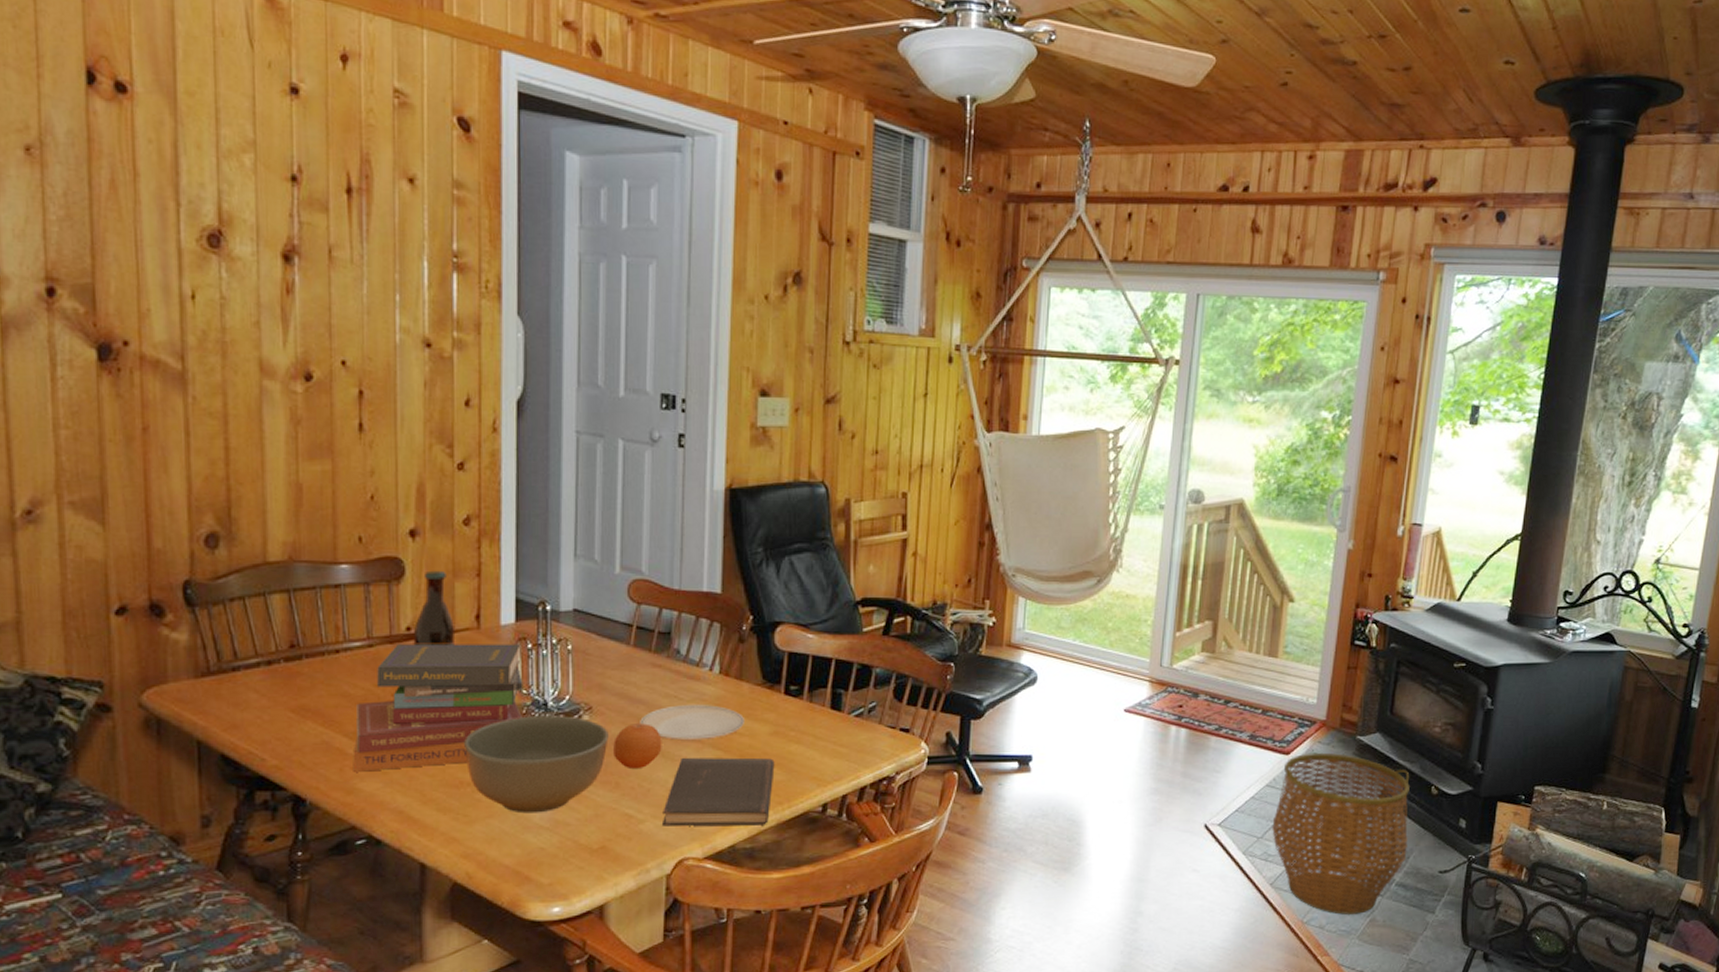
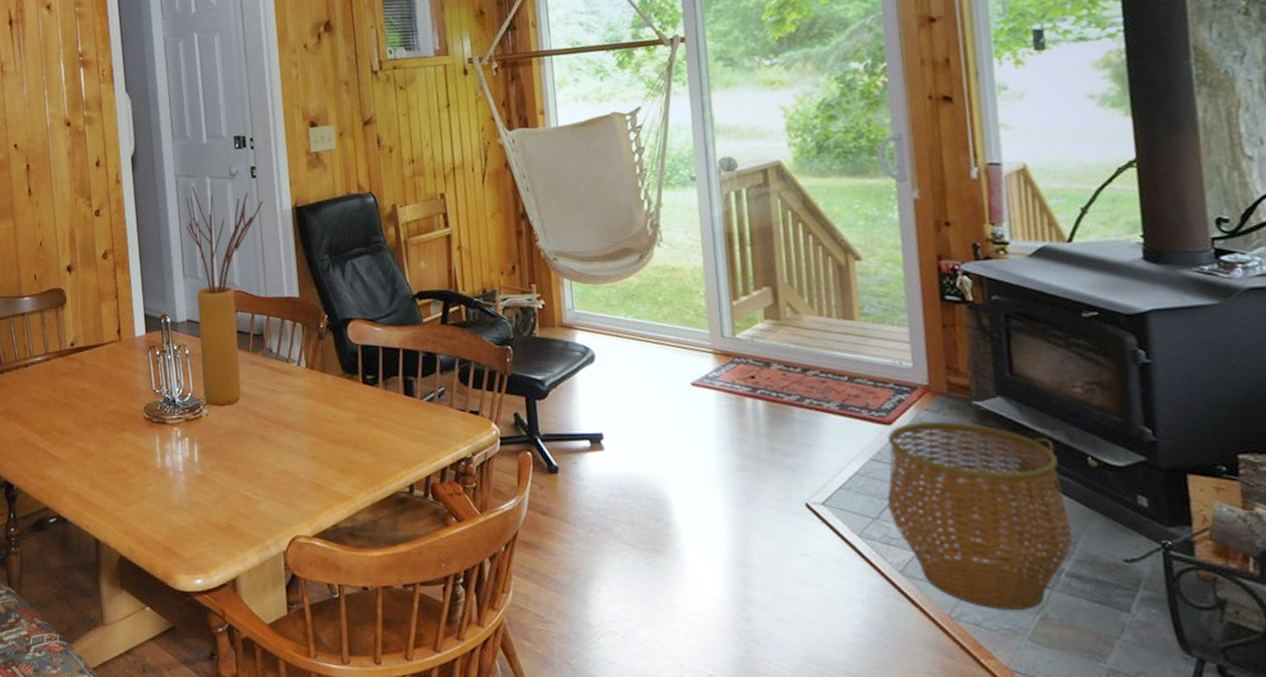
books: present [352,644,523,772] -> none [42,351,158,462]
bottle: present [413,570,456,646] -> none [75,296,105,358]
bowl: present [464,716,609,814] -> none [118,410,225,496]
vase: none [584,448,690,712] -> present [185,186,264,406]
fruit: present [613,723,662,770] -> none [228,414,267,456]
plate: present [640,705,746,741] -> none [247,396,333,429]
hardcover book: present [663,757,775,826] -> none [274,442,364,507]

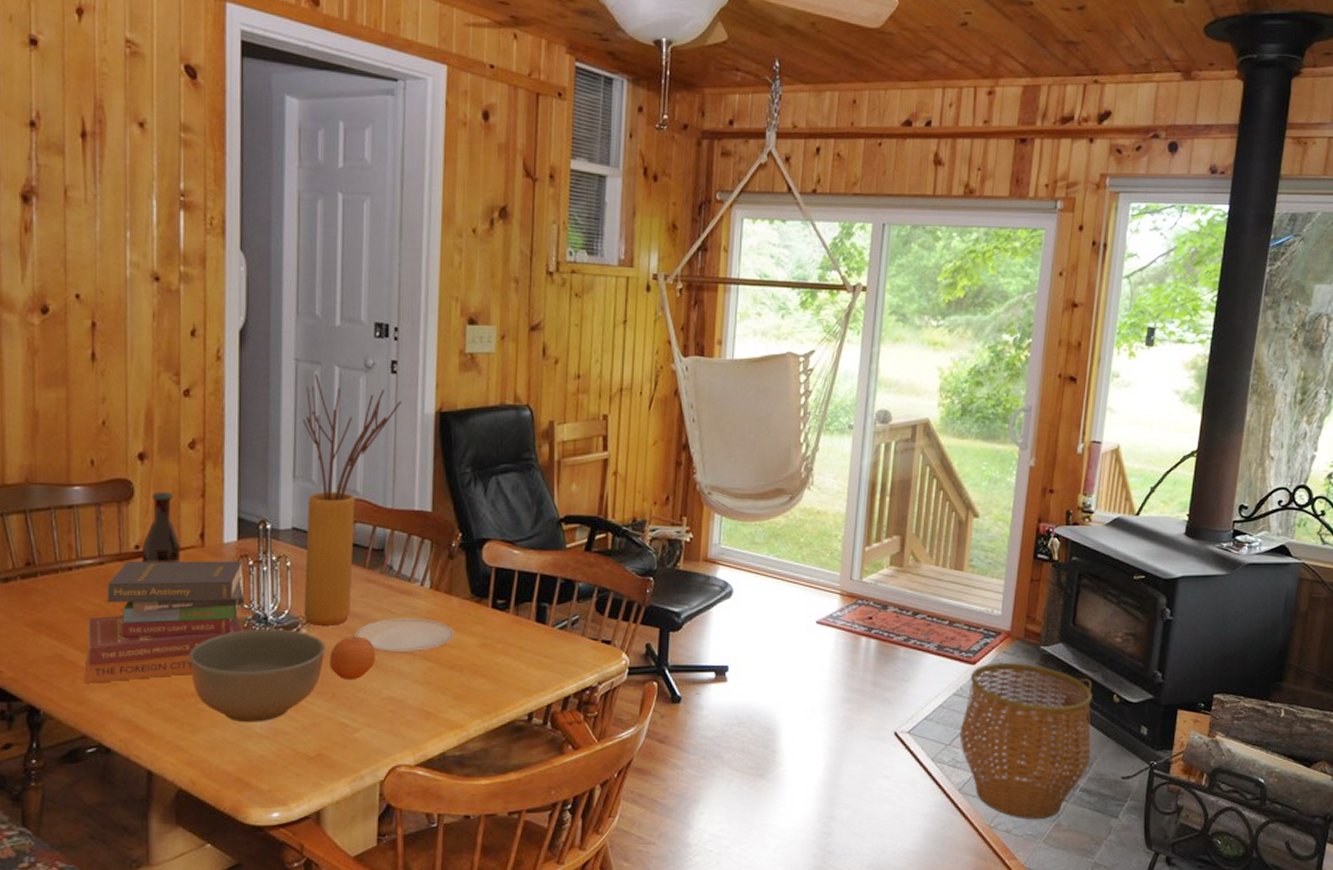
books: none [42,351,158,462] -> present [84,561,245,683]
bottle: none [75,296,105,358] -> present [141,491,181,563]
bowl: none [118,410,225,496] -> present [189,629,325,723]
fruit: none [228,414,267,456] -> present [330,636,376,681]
plate: none [247,396,333,429] -> present [355,618,455,653]

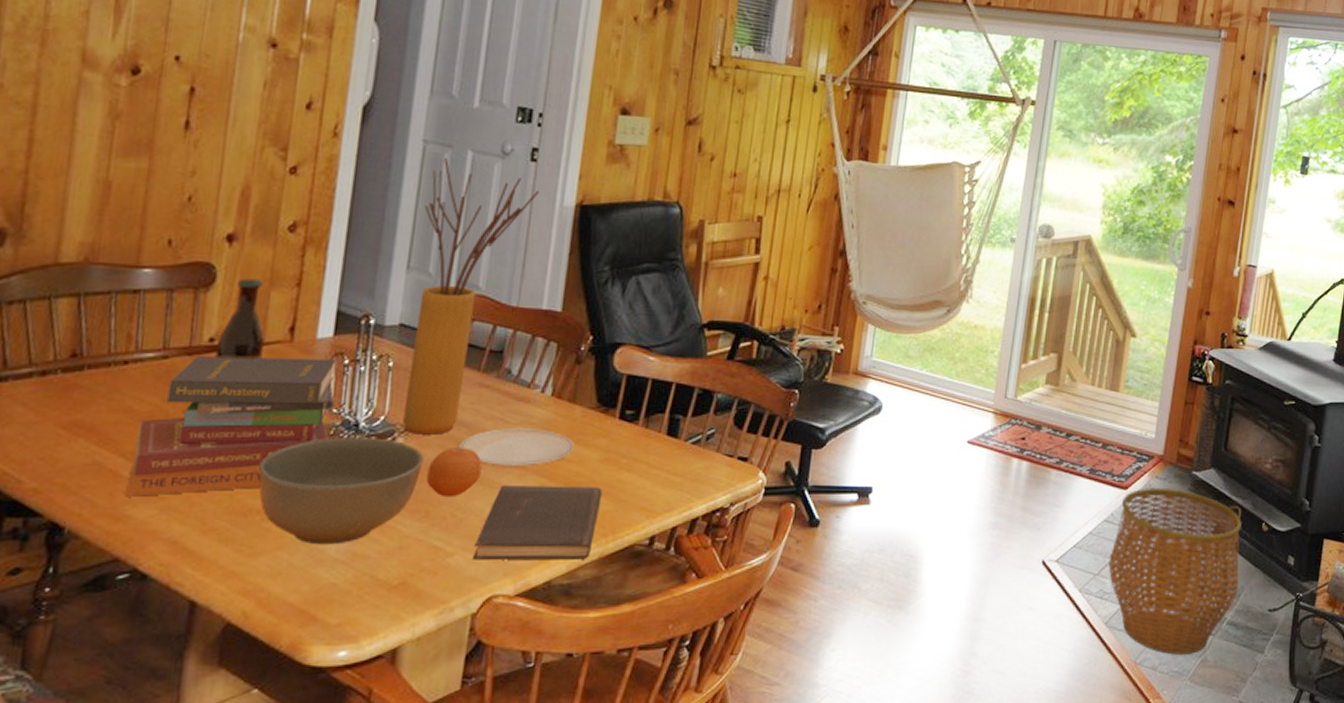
hardcover book: none [376,668,483,735] -> present [473,484,603,560]

